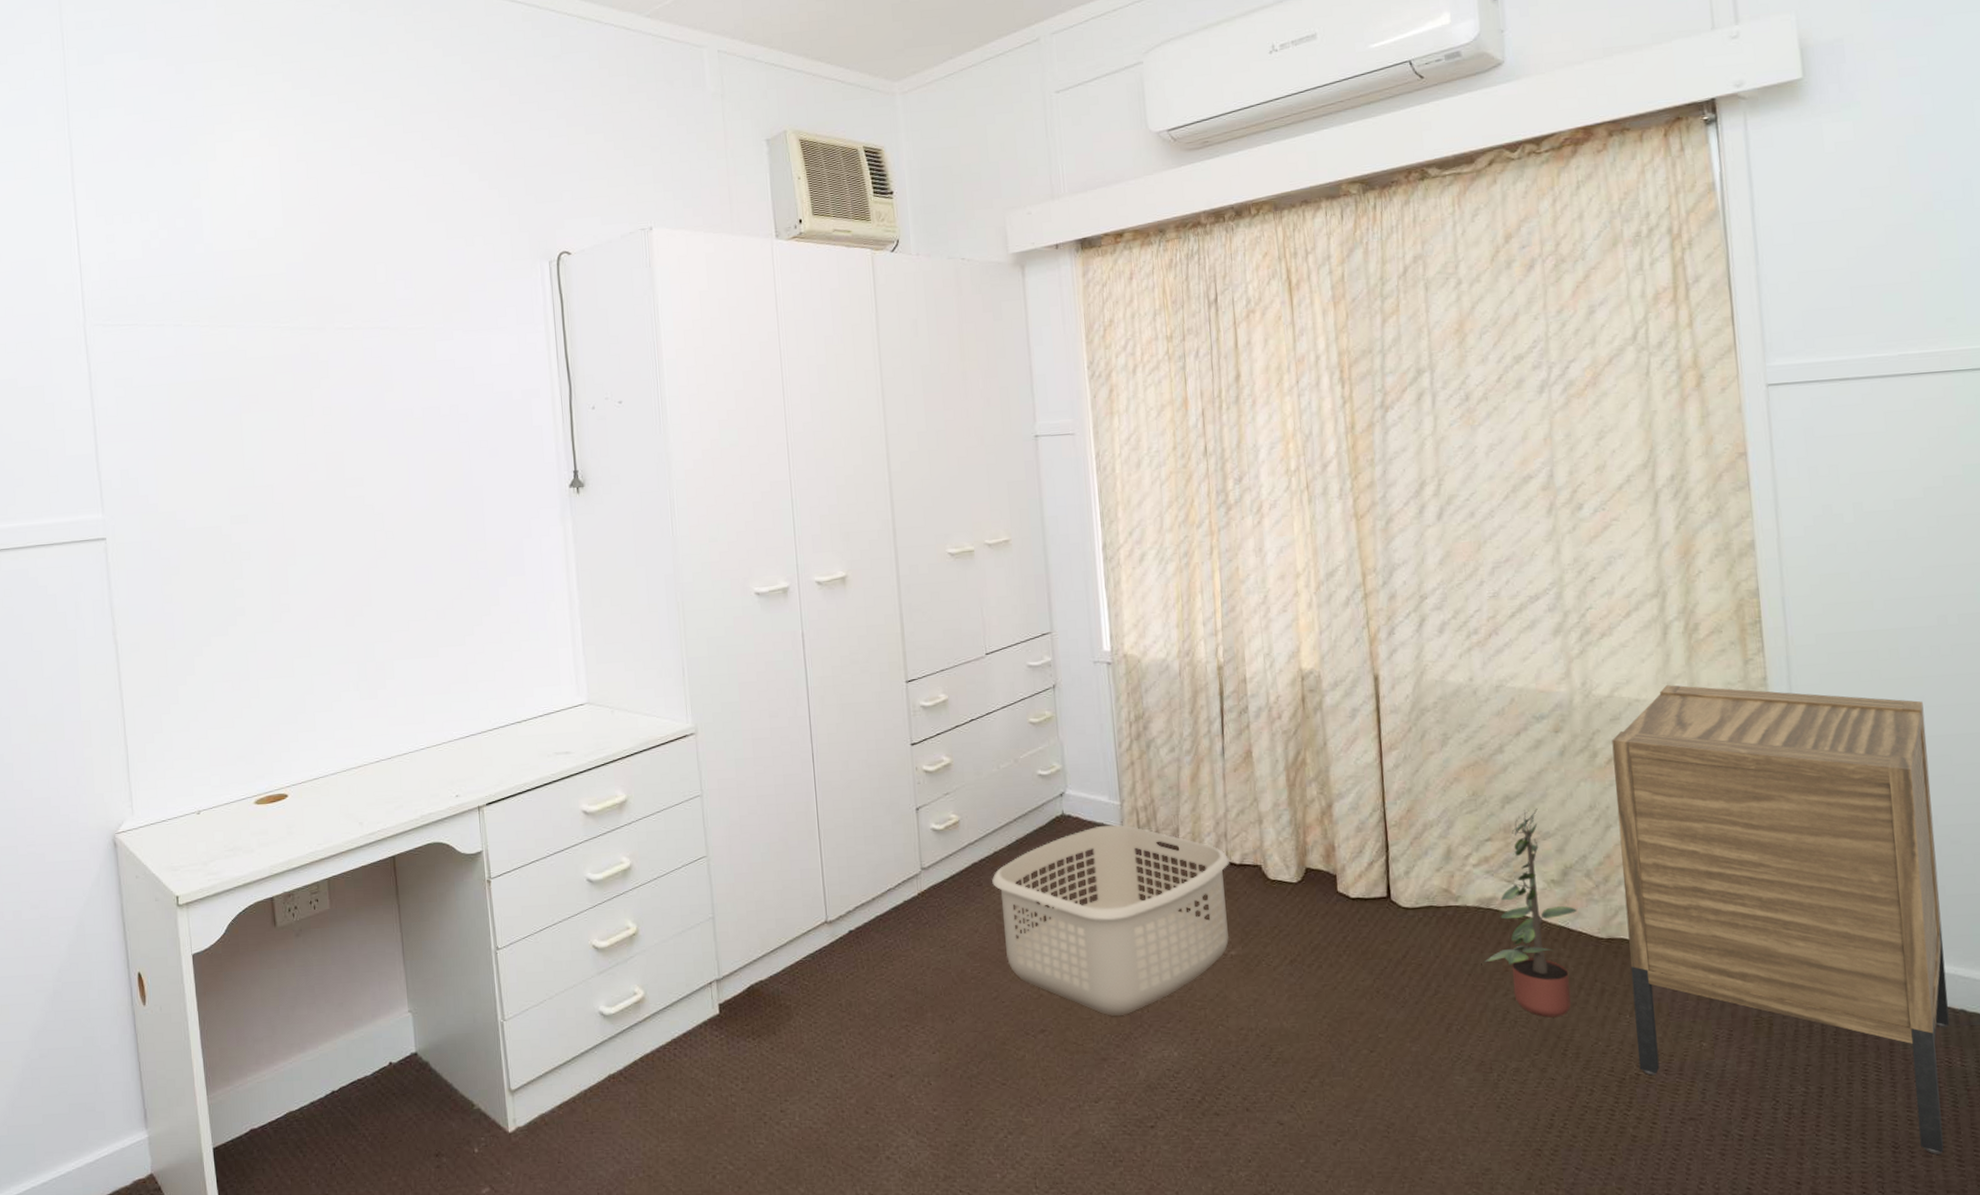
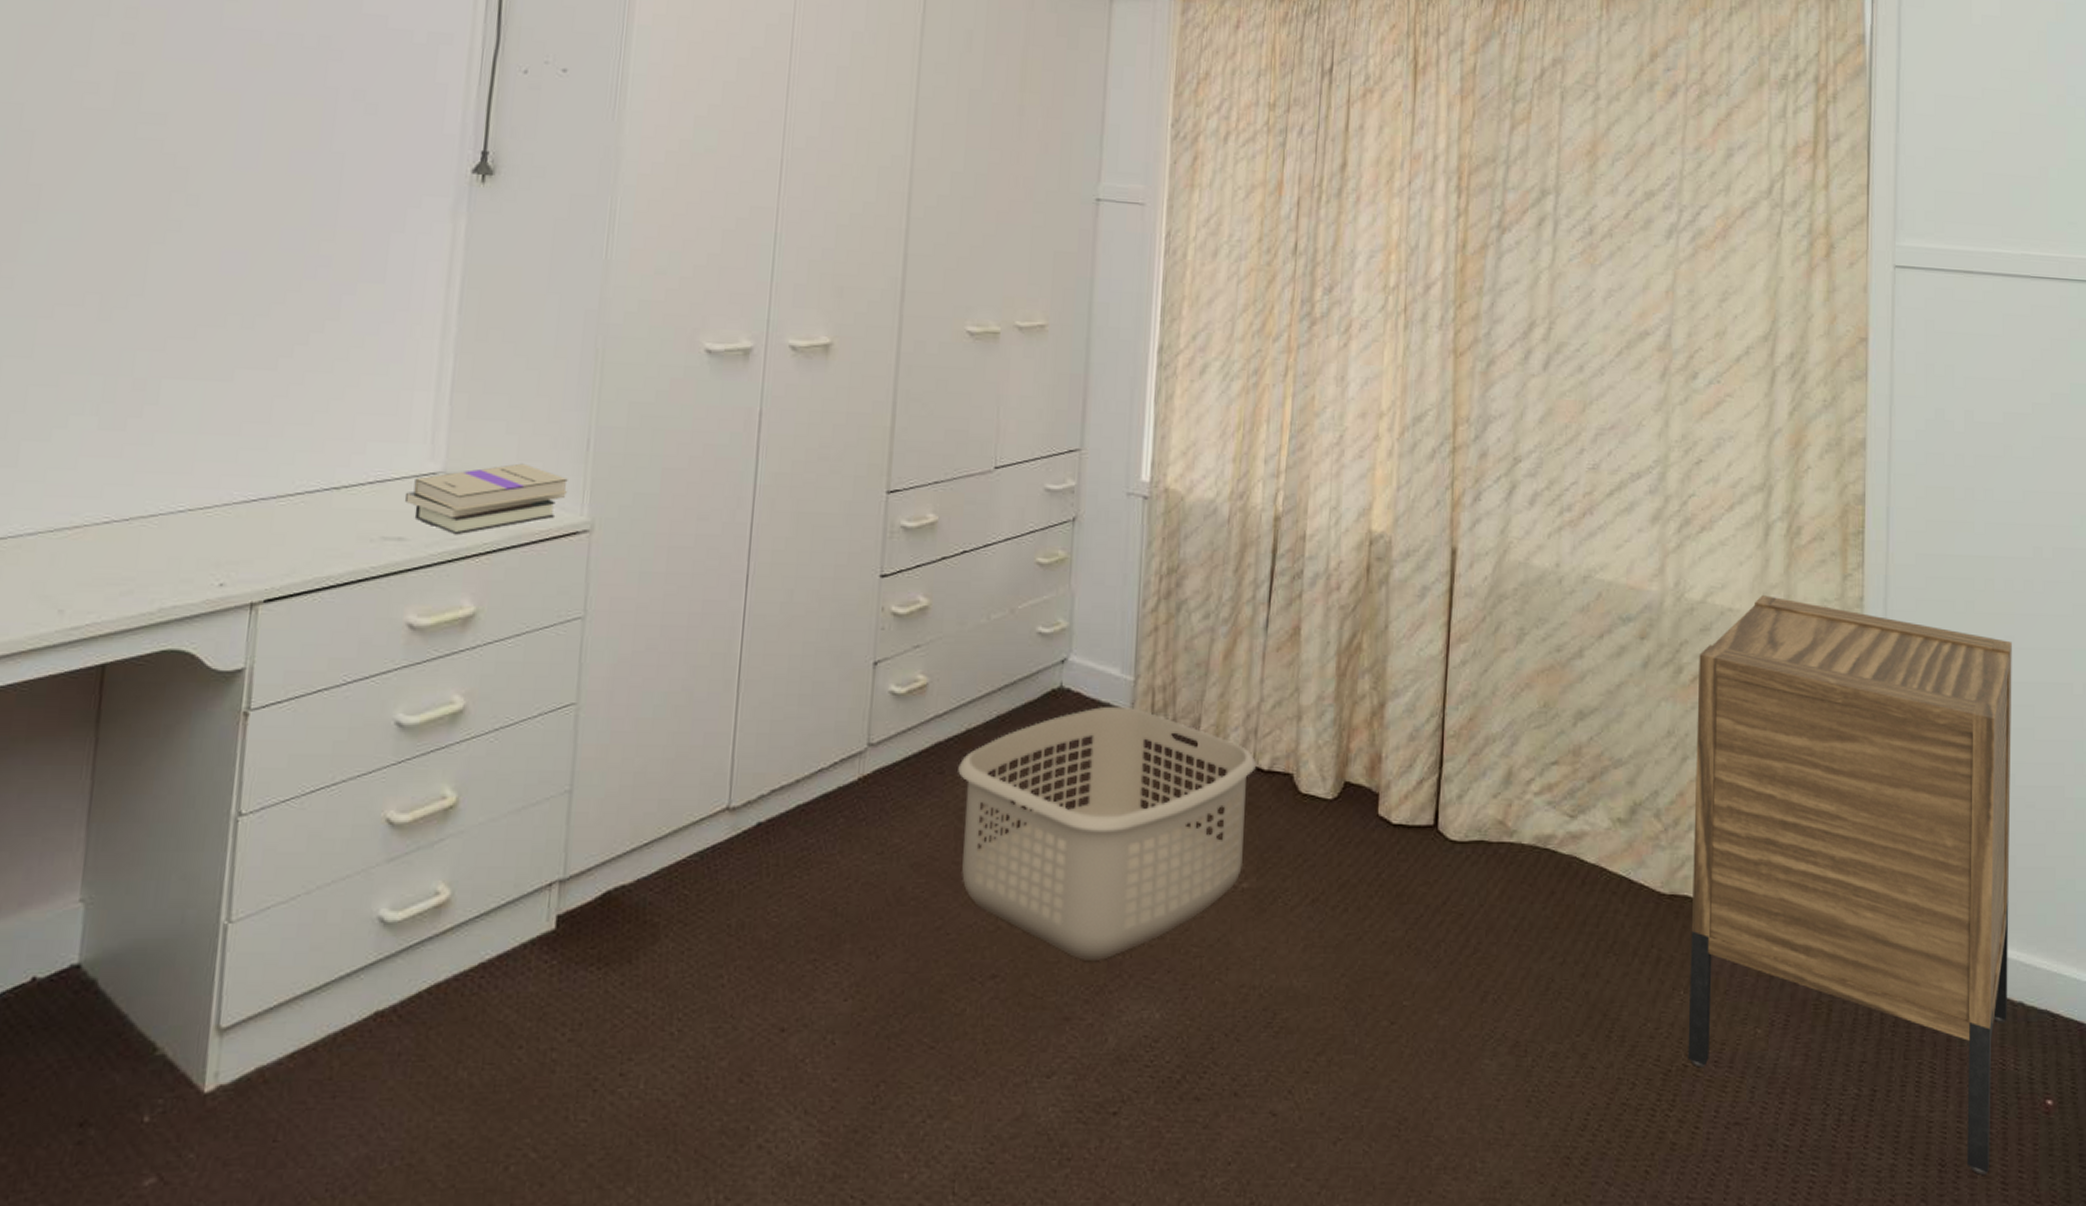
books: none [565,690,675,746] -> present [404,463,568,535]
potted plant: present [1482,808,1578,1018] -> none [1531,728,1642,990]

